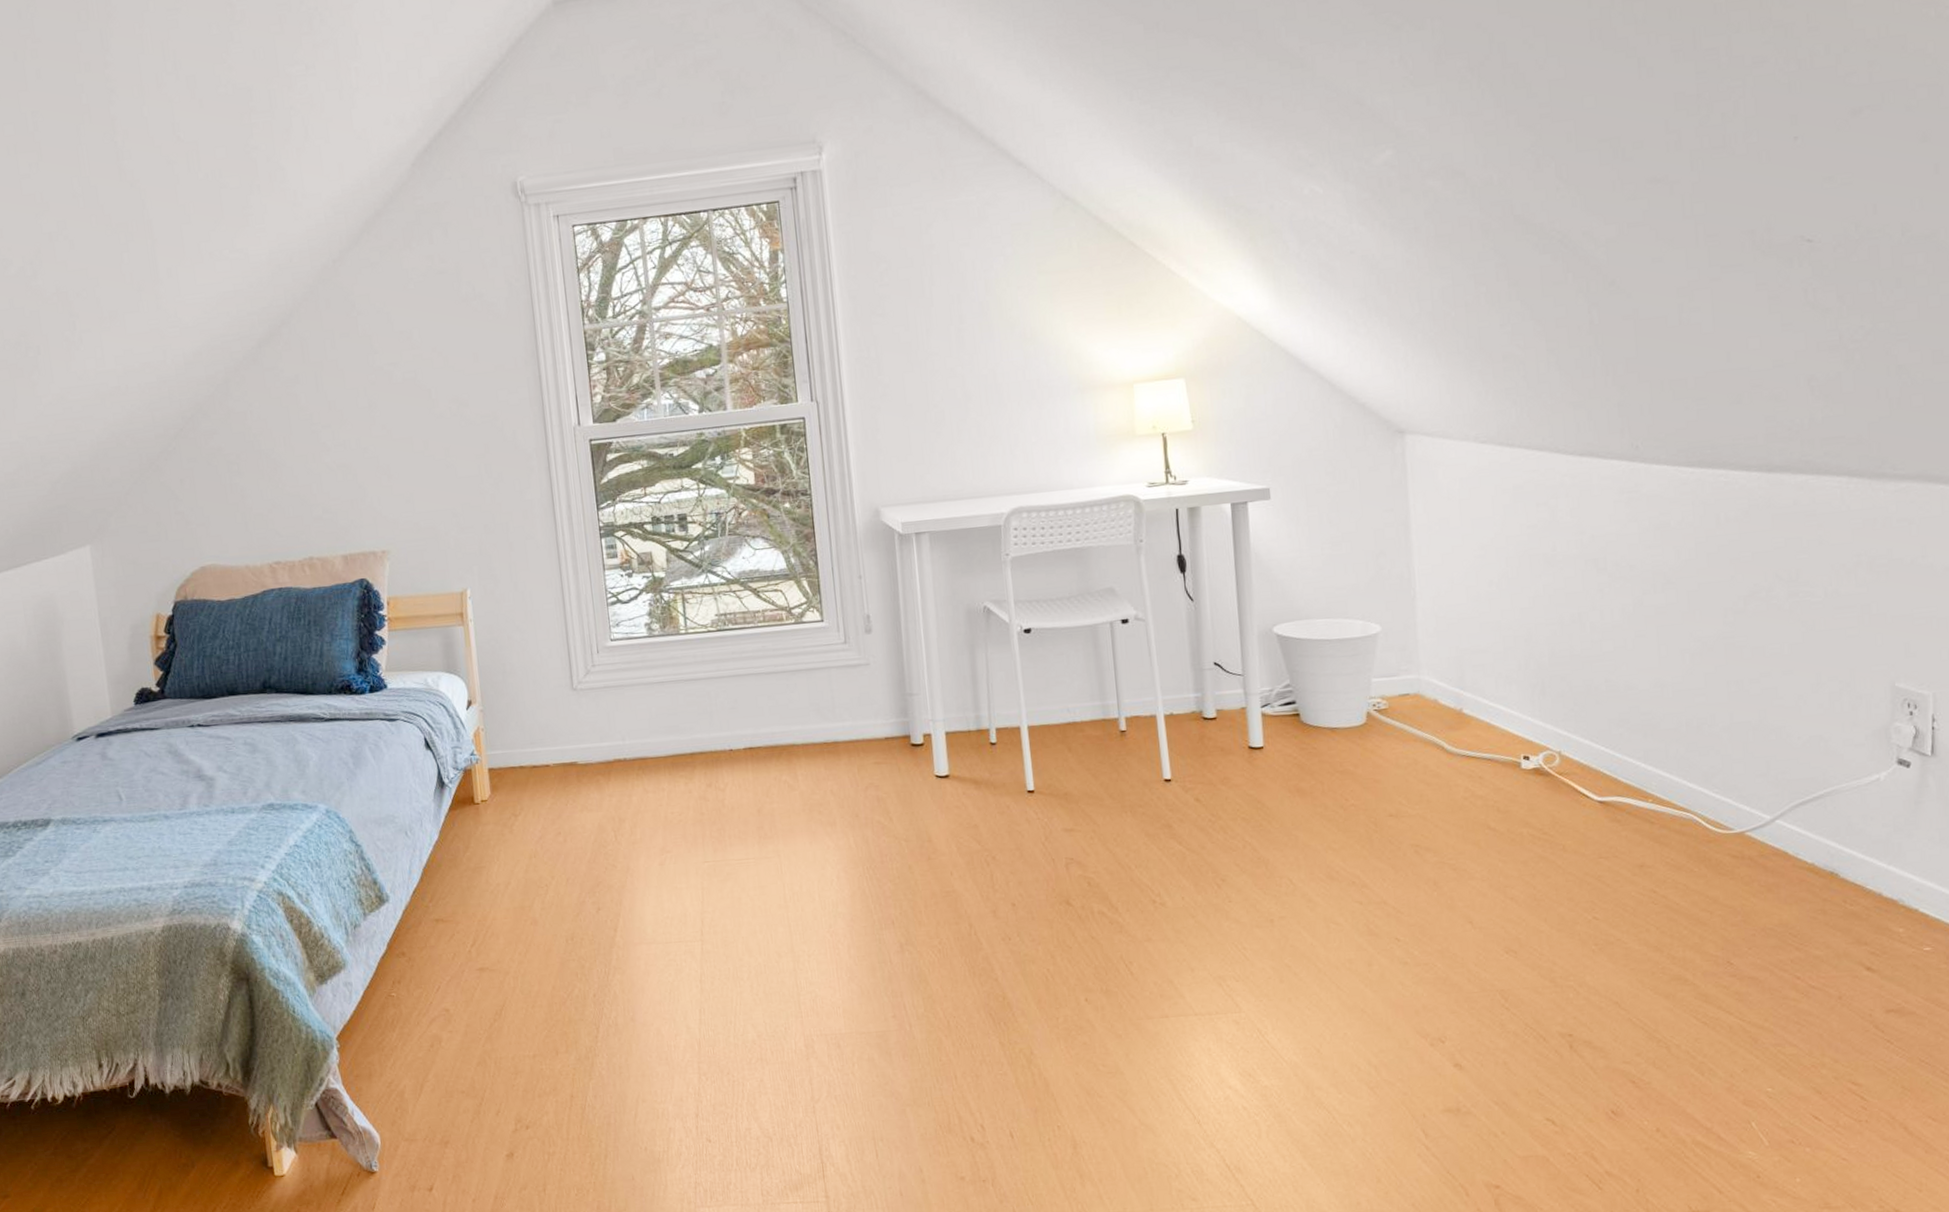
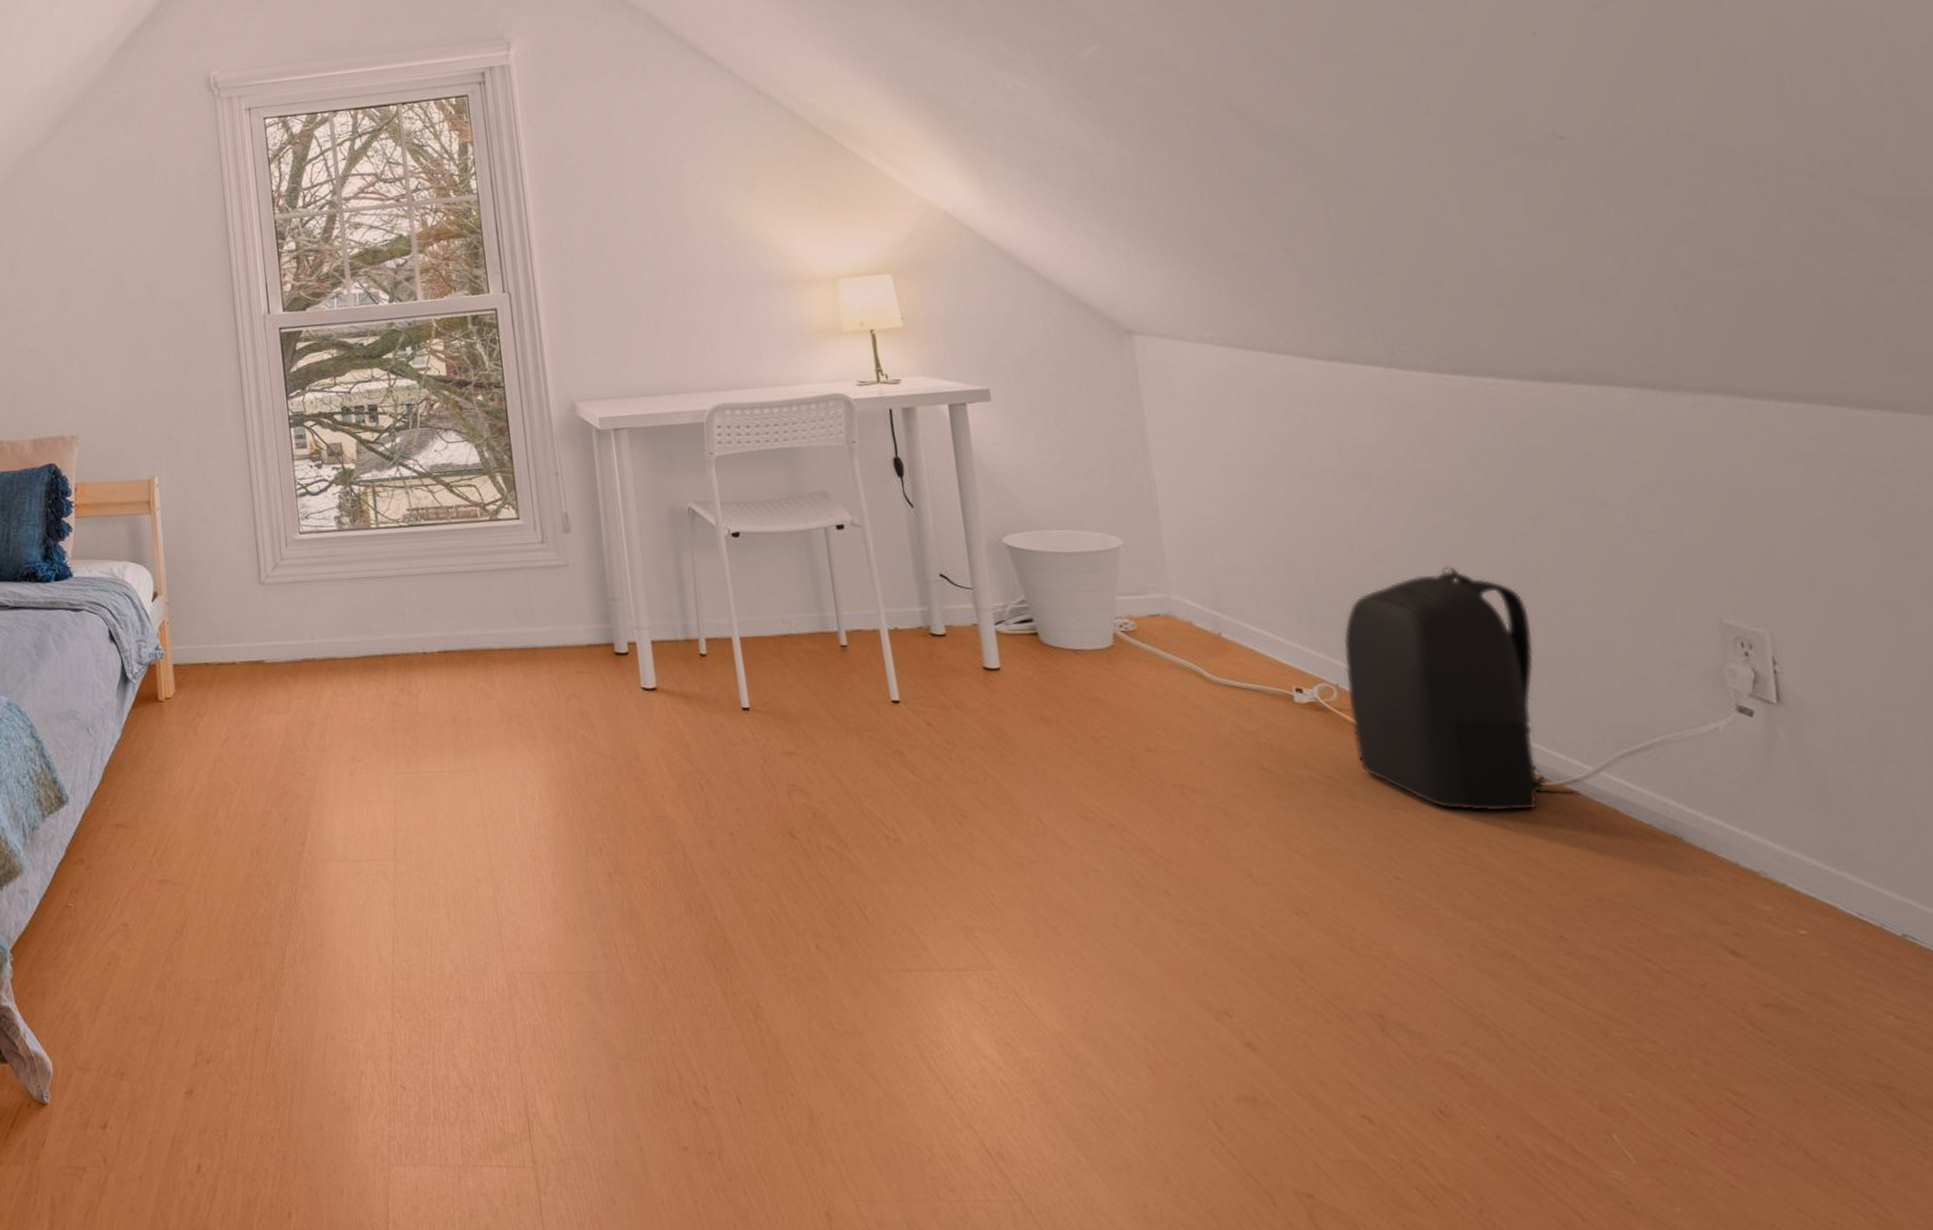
backpack: none [1568,642,1757,858] -> present [1343,566,1580,812]

